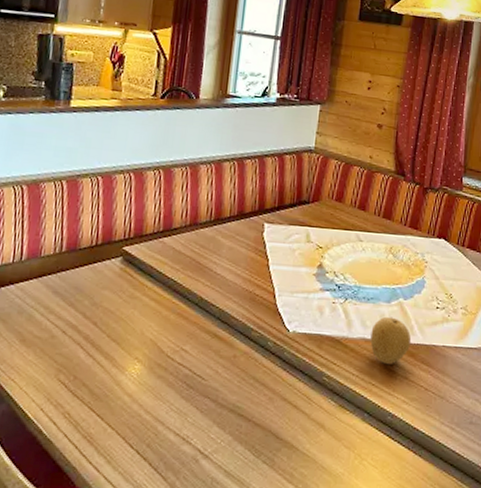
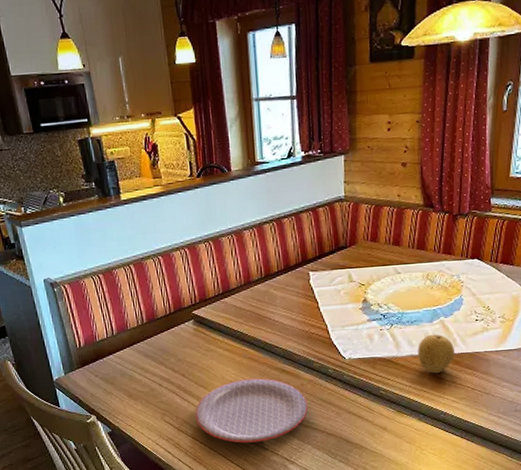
plate: none [97,339,237,424] -> present [194,378,308,443]

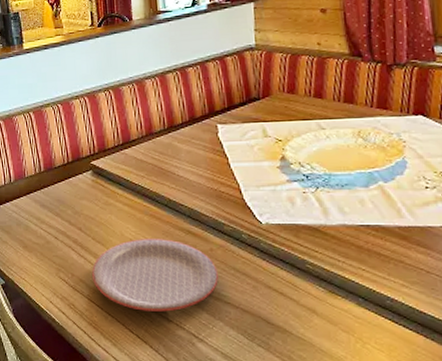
fruit: present [418,334,455,373] -> none [351,201,401,248]

